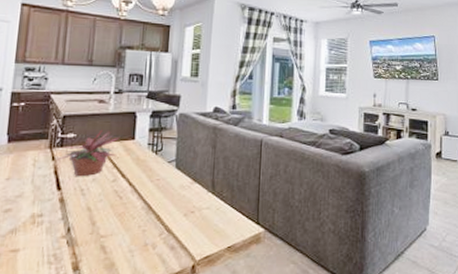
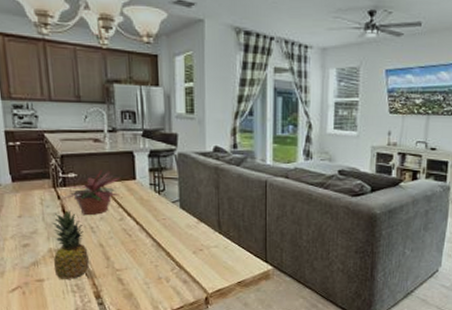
fruit: none [33,172,74,250] -> present [52,210,90,280]

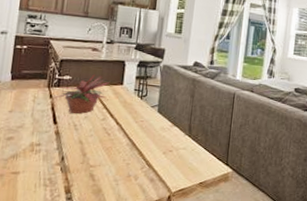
fruit: present [52,210,90,280] -> none [31,108,68,174]

